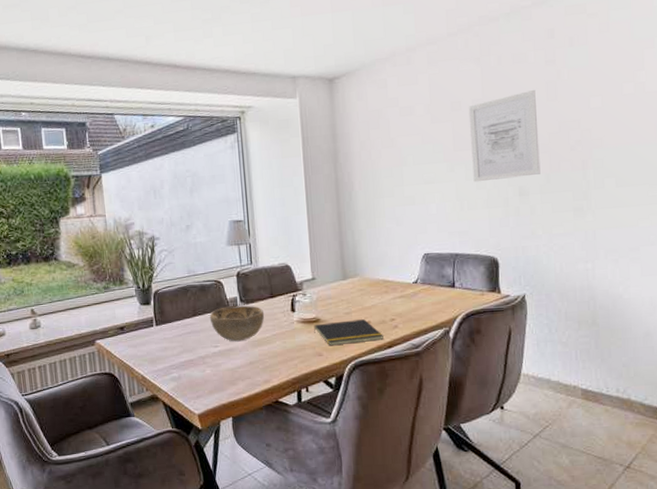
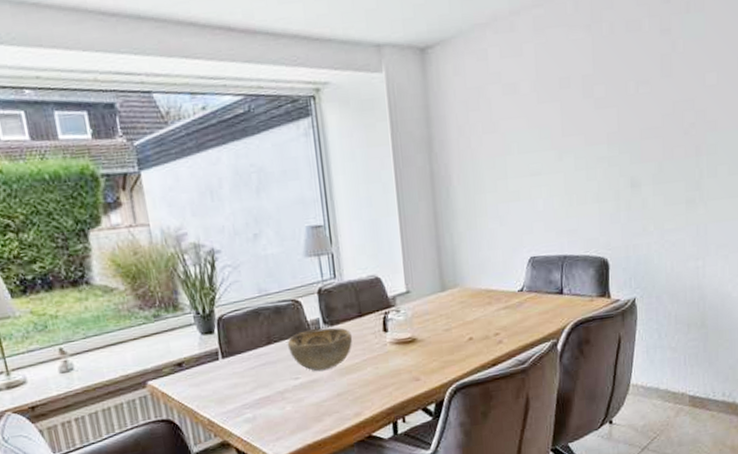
notepad: present [314,319,384,346] -> none [409,335,487,369]
wall art: present [468,90,541,183] -> none [578,64,653,173]

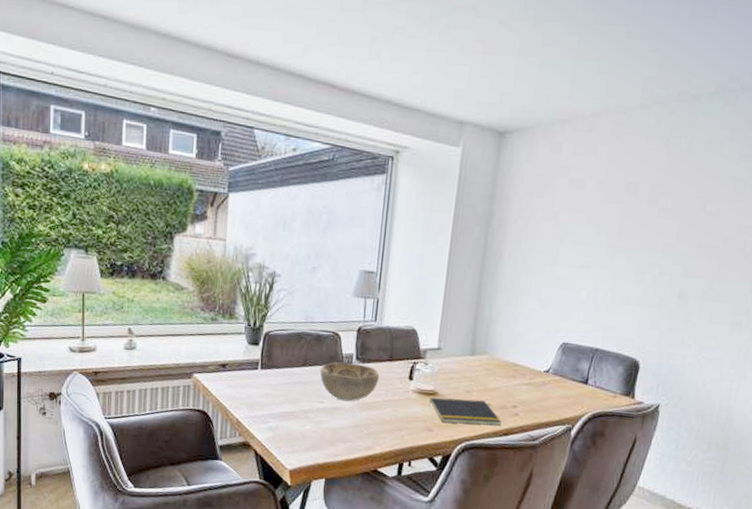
notepad: none [409,335,487,369] -> present [429,397,501,426]

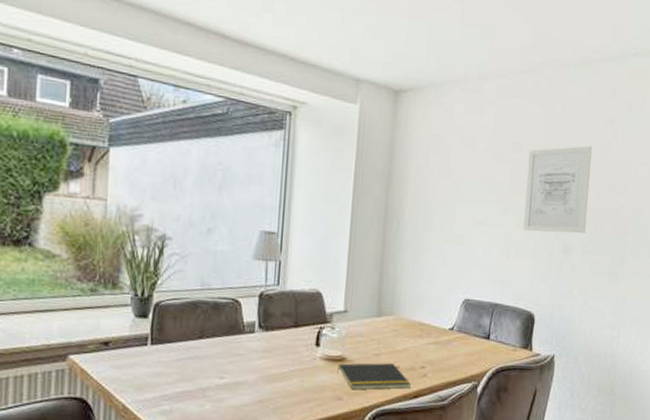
decorative bowl: present [319,362,380,402] -> none [219,331,285,375]
wall art: none [632,185,722,280] -> present [523,146,592,234]

